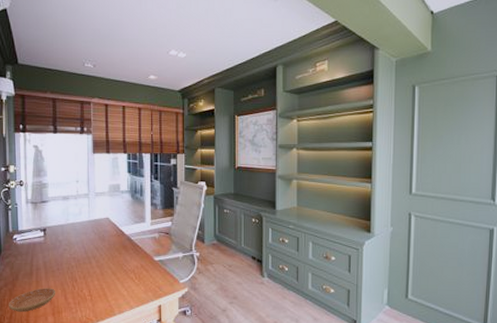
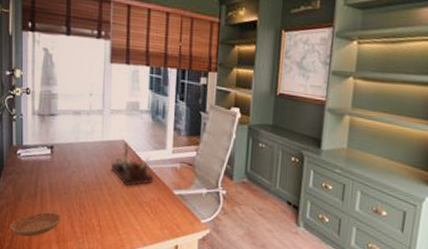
desk organizer: none [98,219,136,258] -> present [111,142,154,187]

